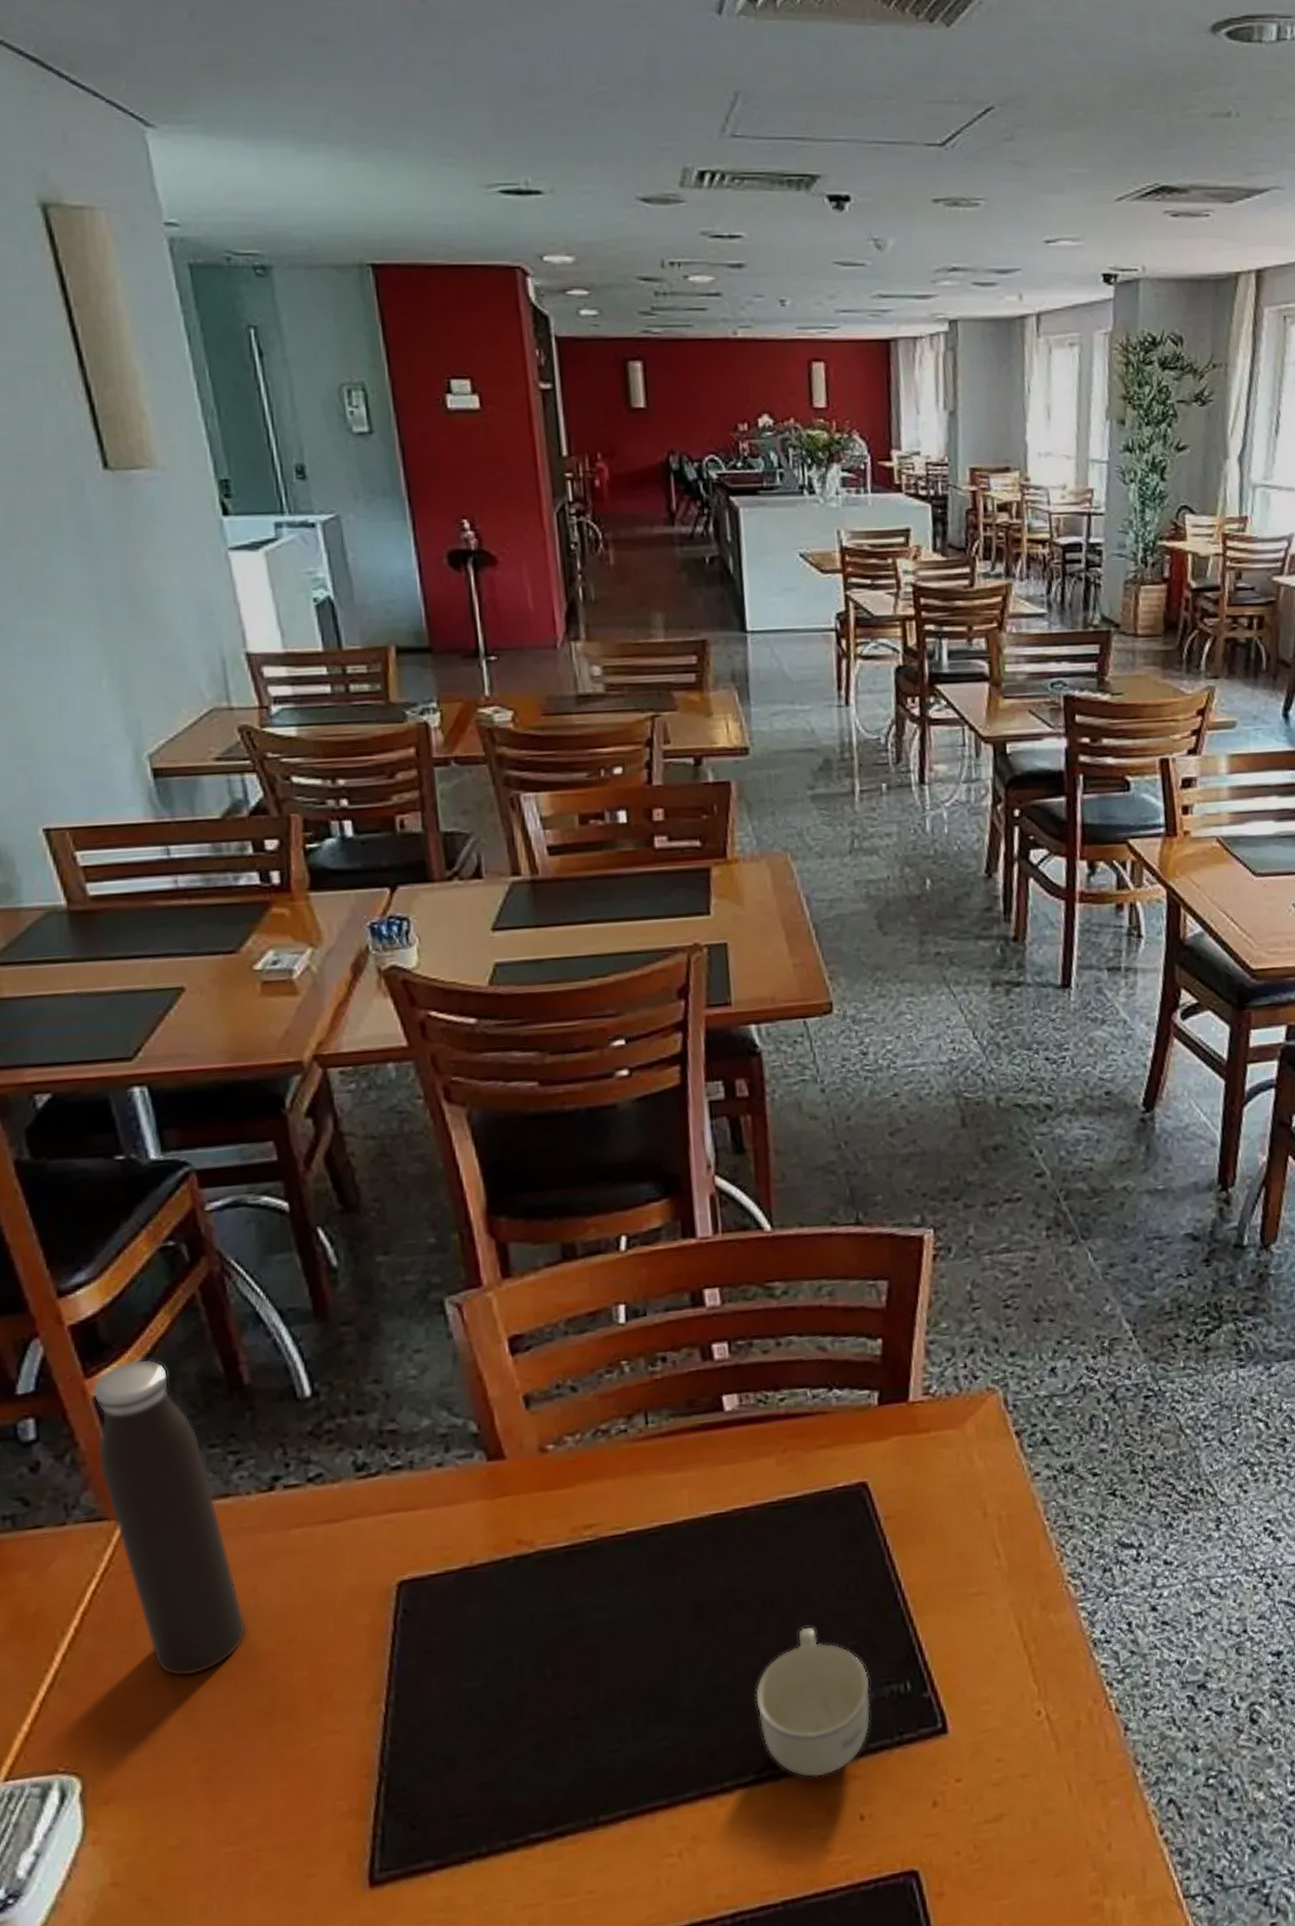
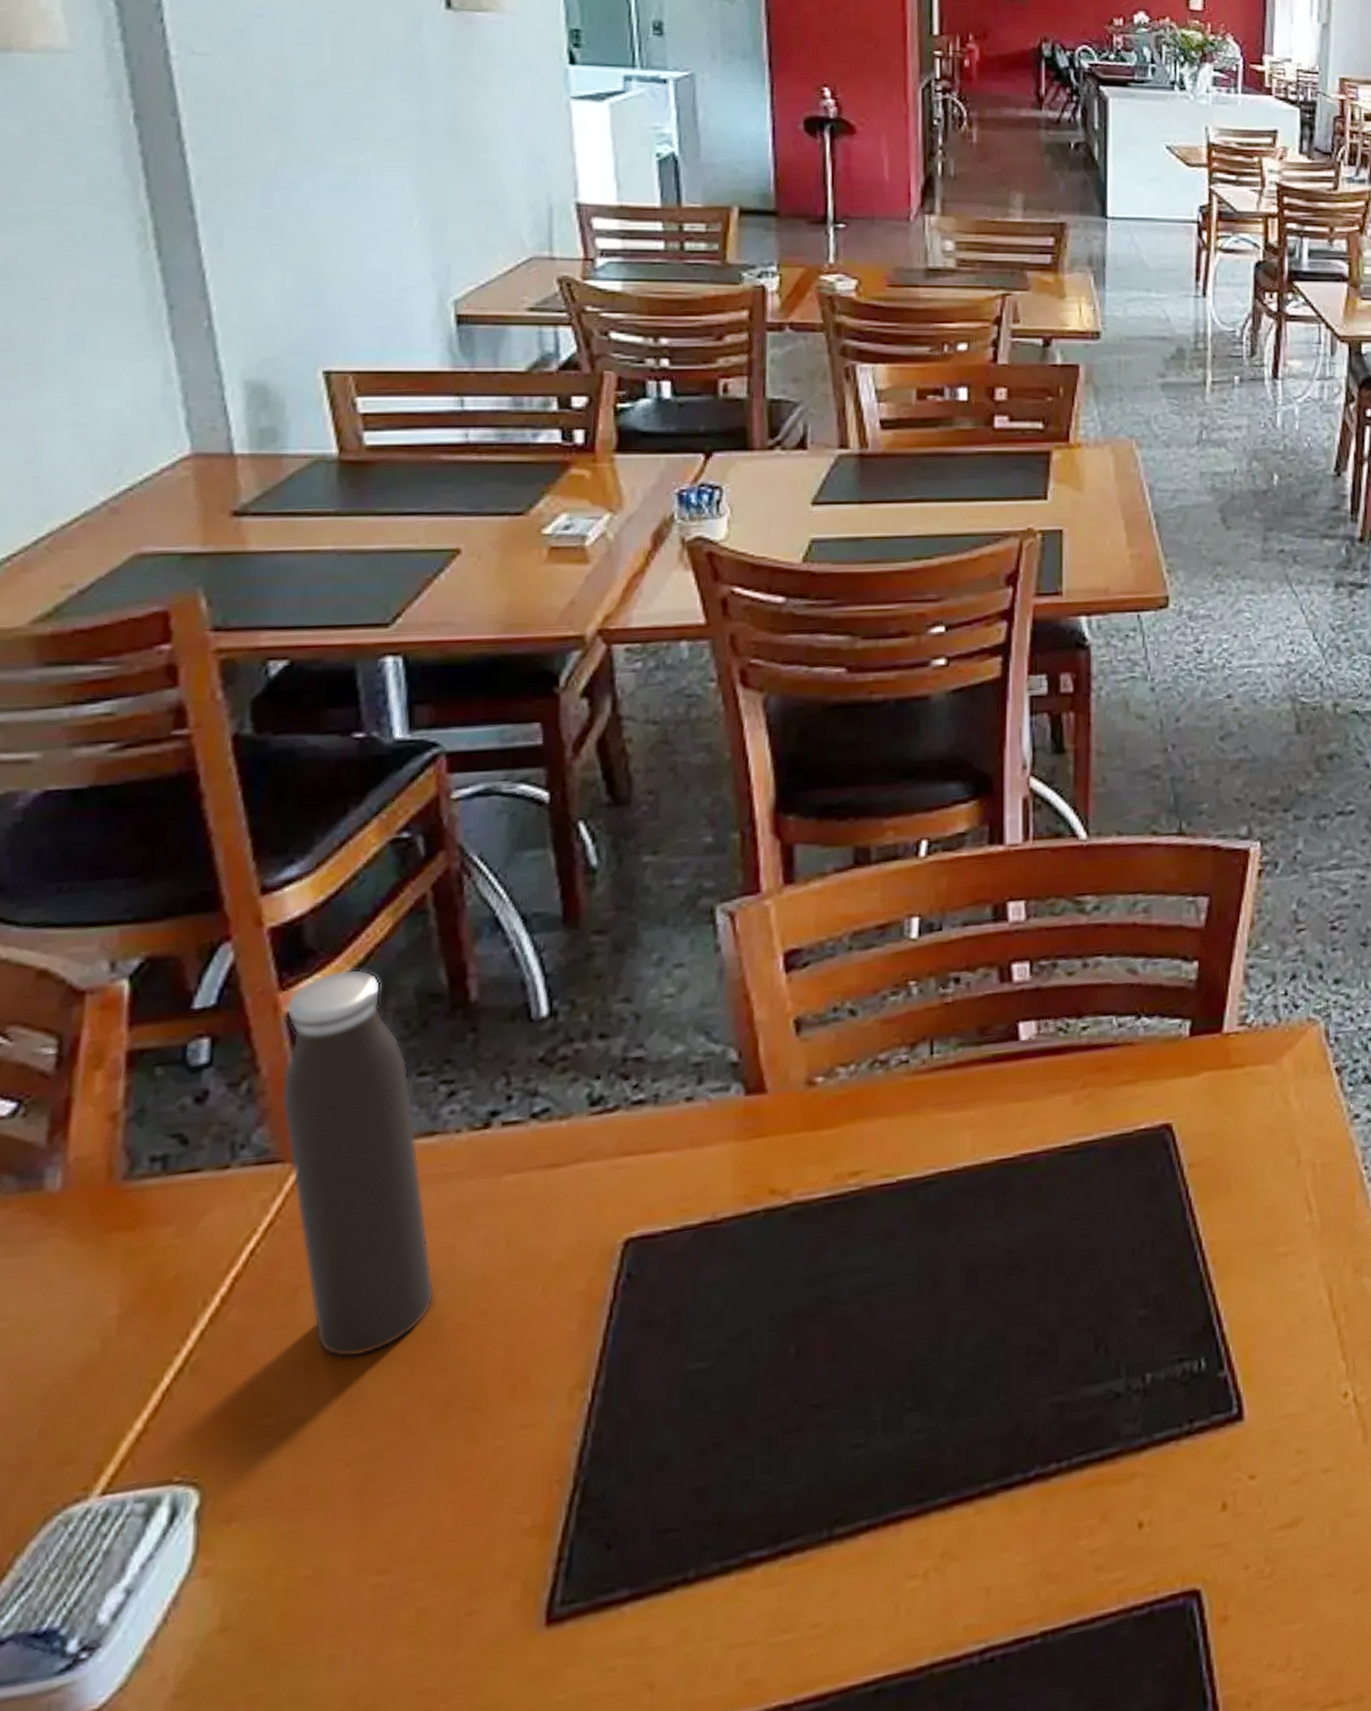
cup: present [754,1627,871,1778] -> none [1028,1294,1160,1477]

